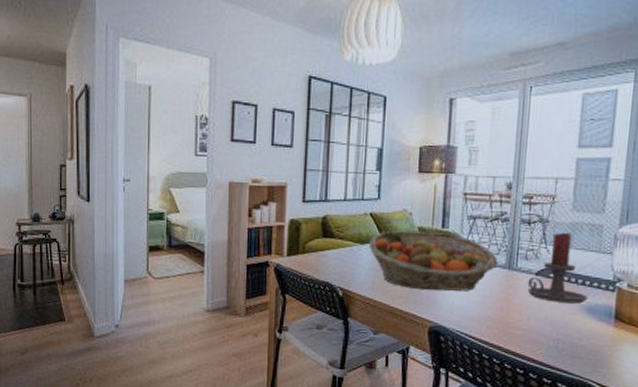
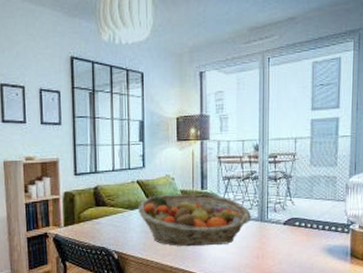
candle holder: present [527,232,589,304] -> none [278,185,328,247]

